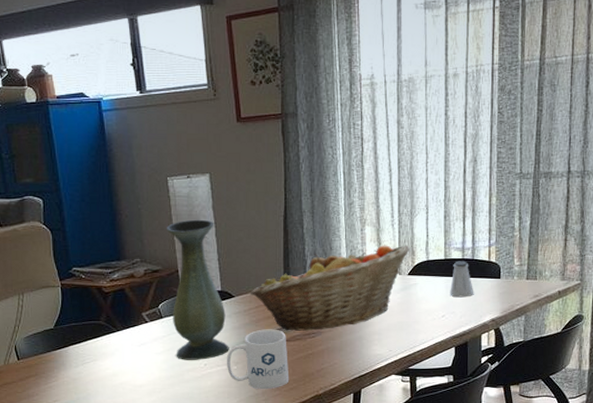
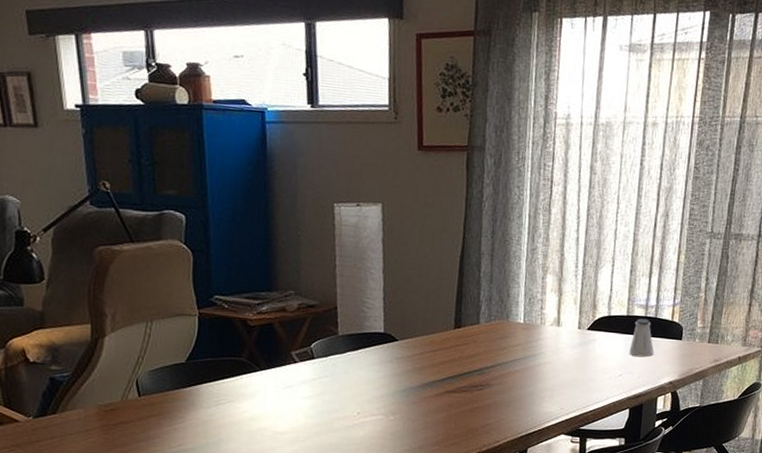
vase: present [166,219,229,360] -> none [326,252,387,408]
mug: present [227,329,290,390] -> none [383,378,451,444]
fruit basket: present [251,245,411,331] -> none [416,296,593,383]

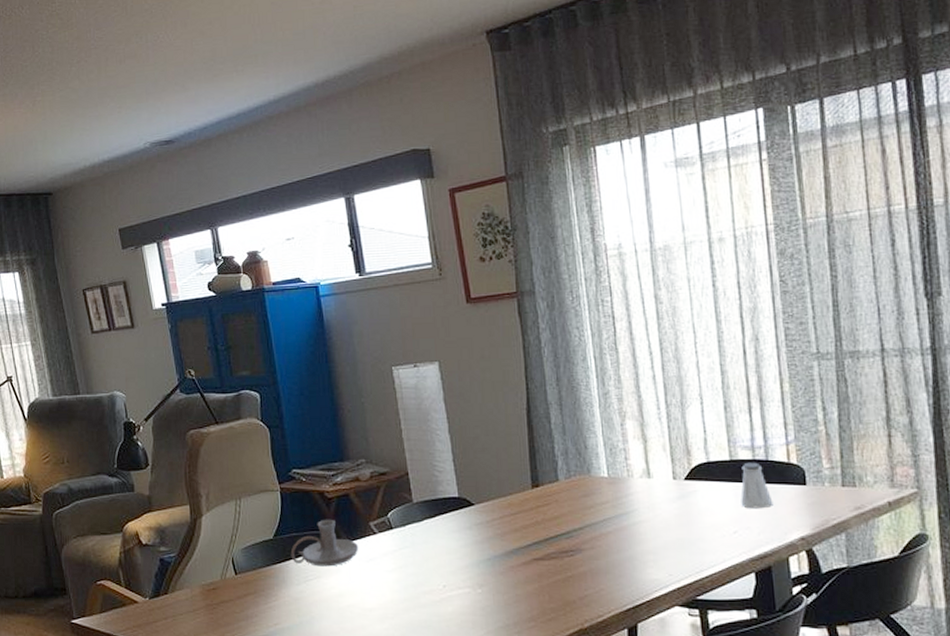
candle holder: none [203,346,278,392] -> present [290,519,359,567]

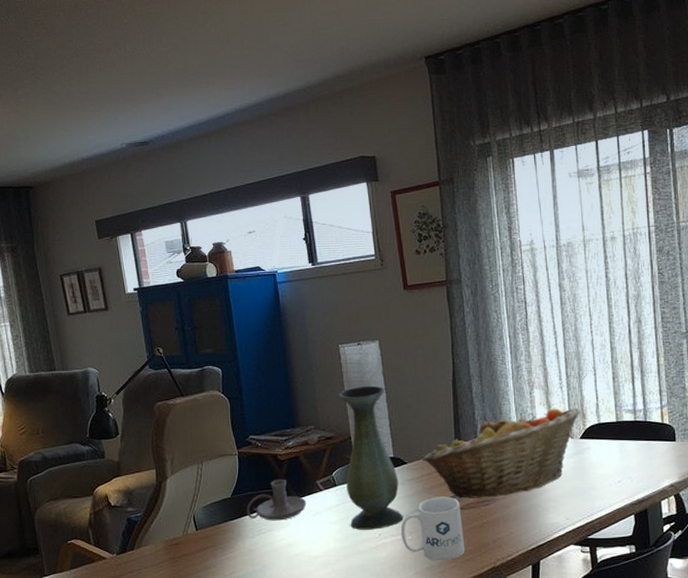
vase: none [392,414,472,580] -> present [338,385,403,530]
mug: none [469,544,546,620] -> present [401,496,465,561]
fruit basket: none [493,442,686,548] -> present [423,407,581,499]
saltshaker: present [740,462,774,509] -> none [624,423,650,462]

